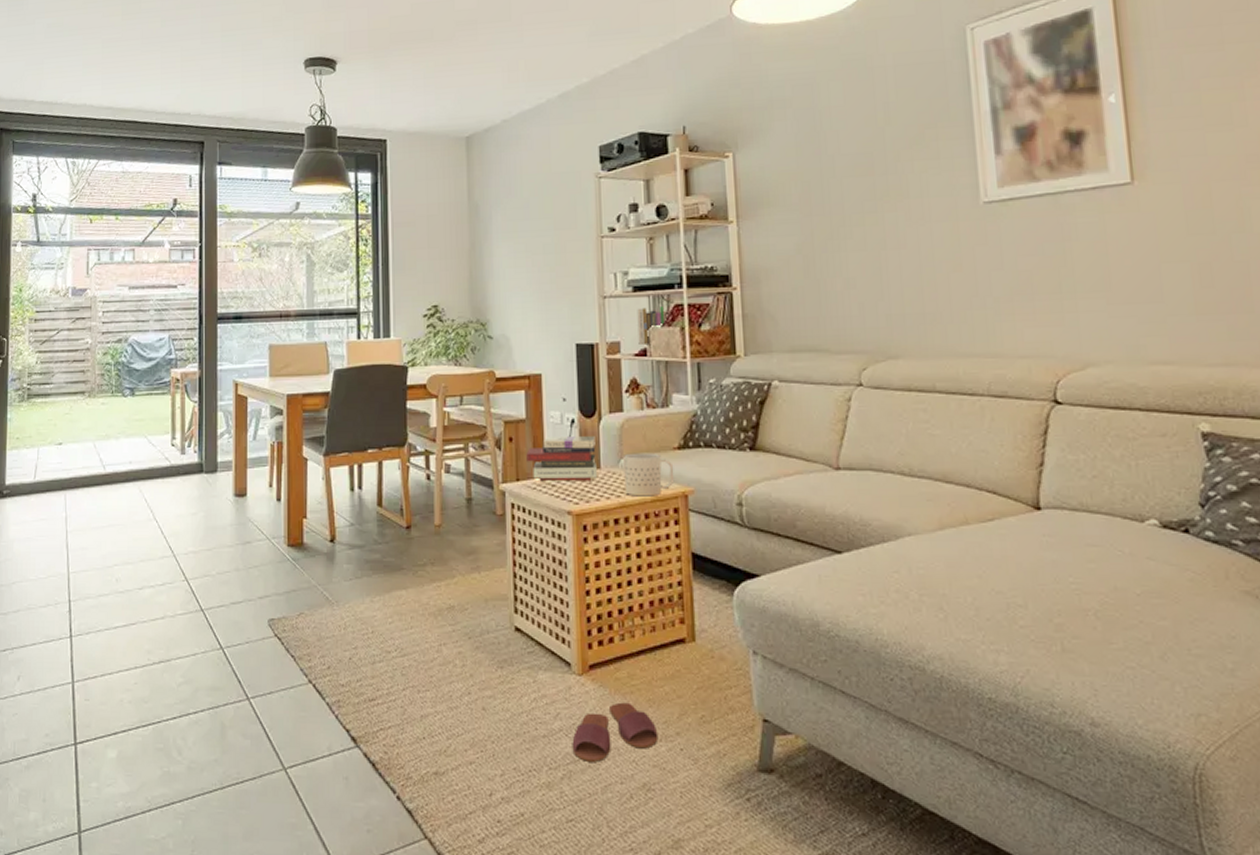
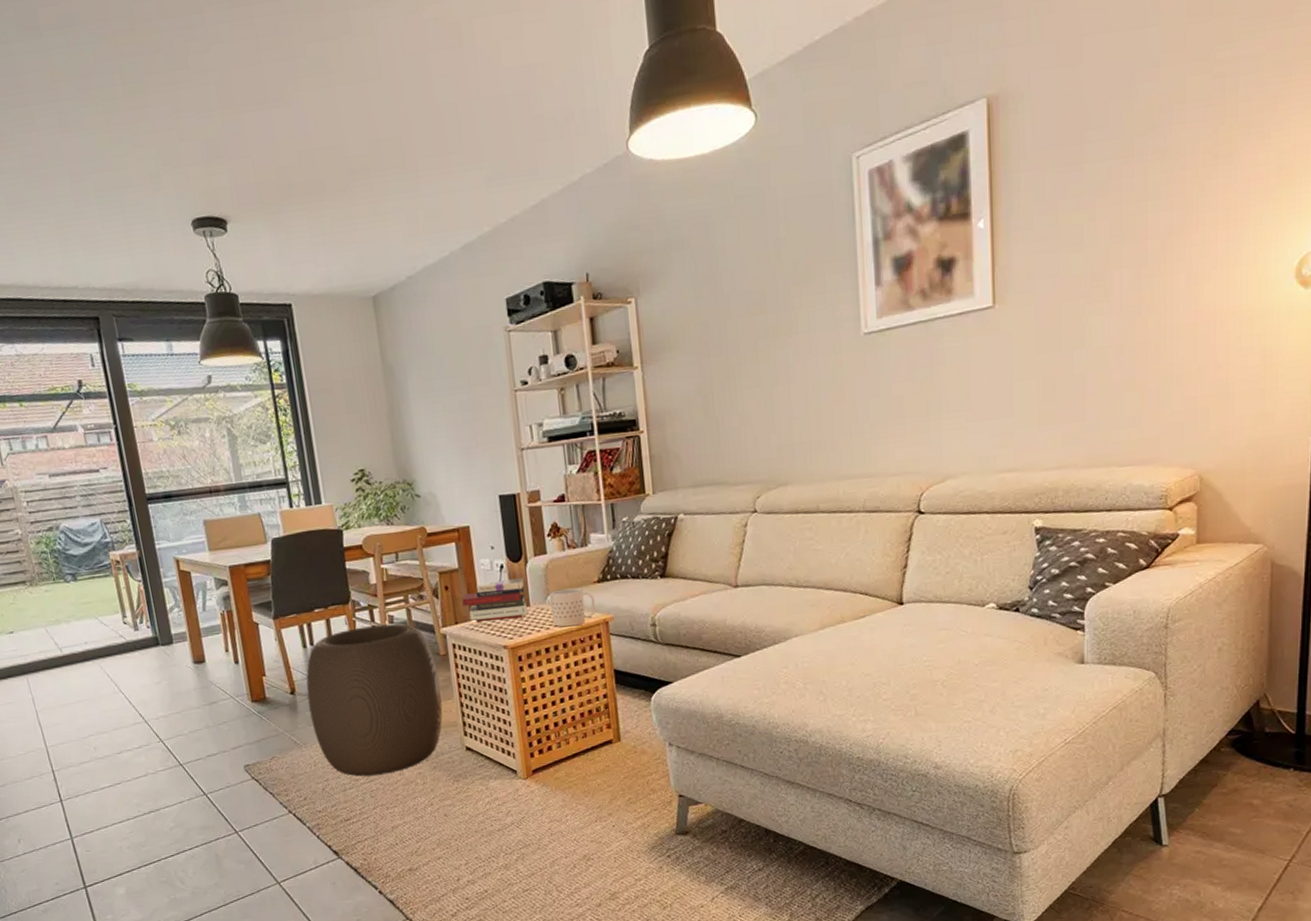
pouf: none [347,473,493,649] -> present [306,623,443,777]
slippers: present [572,702,659,762] -> none [522,795,594,845]
books: present [637,307,670,346] -> none [553,454,584,492]

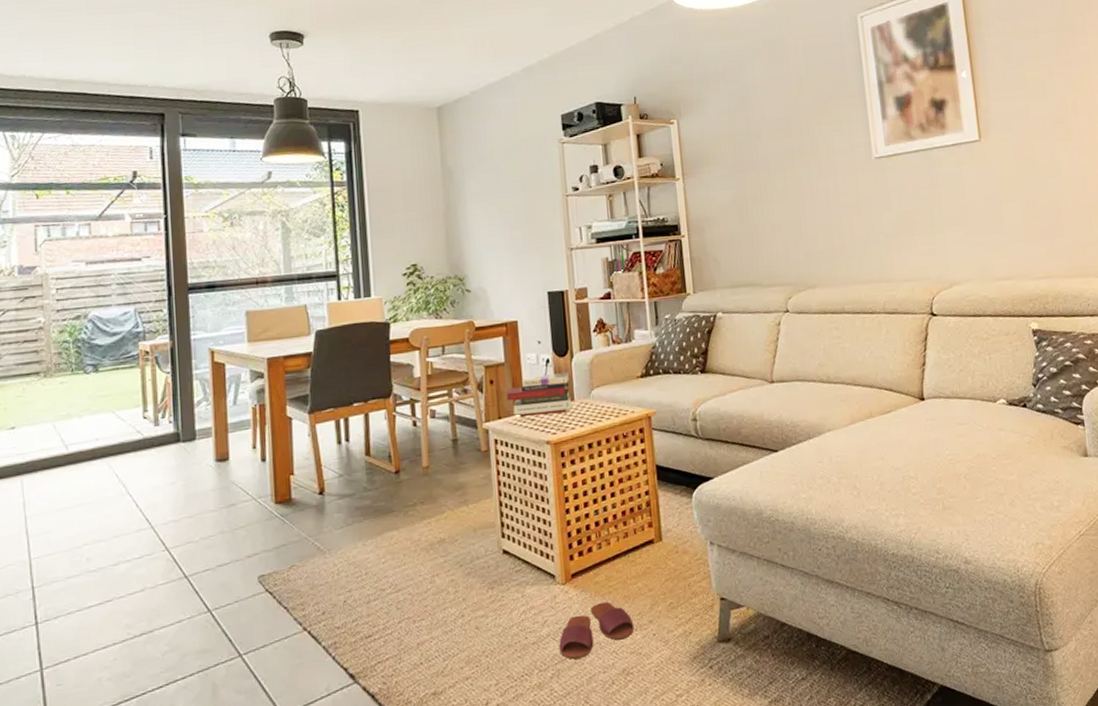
pouf: present [306,623,443,777] -> none [337,418,481,586]
slippers: none [522,795,594,845] -> present [559,601,634,659]
mug: present [550,588,596,627] -> none [594,382,639,422]
books: none [553,454,584,492] -> present [600,255,629,290]

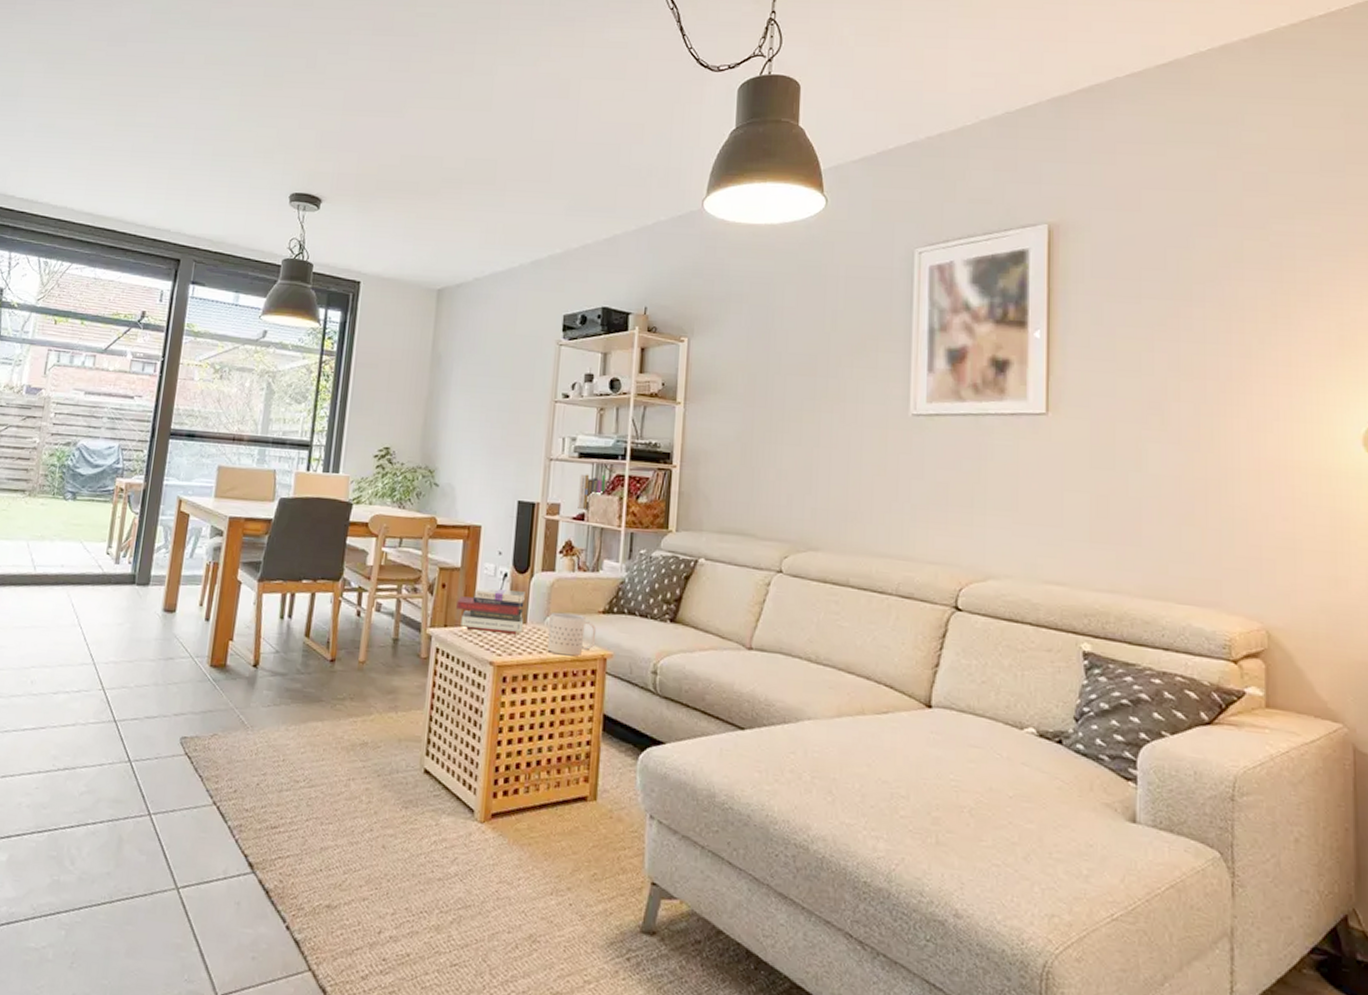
slippers: present [559,601,634,659] -> none [465,852,550,910]
mug: none [594,382,639,422] -> present [547,612,597,656]

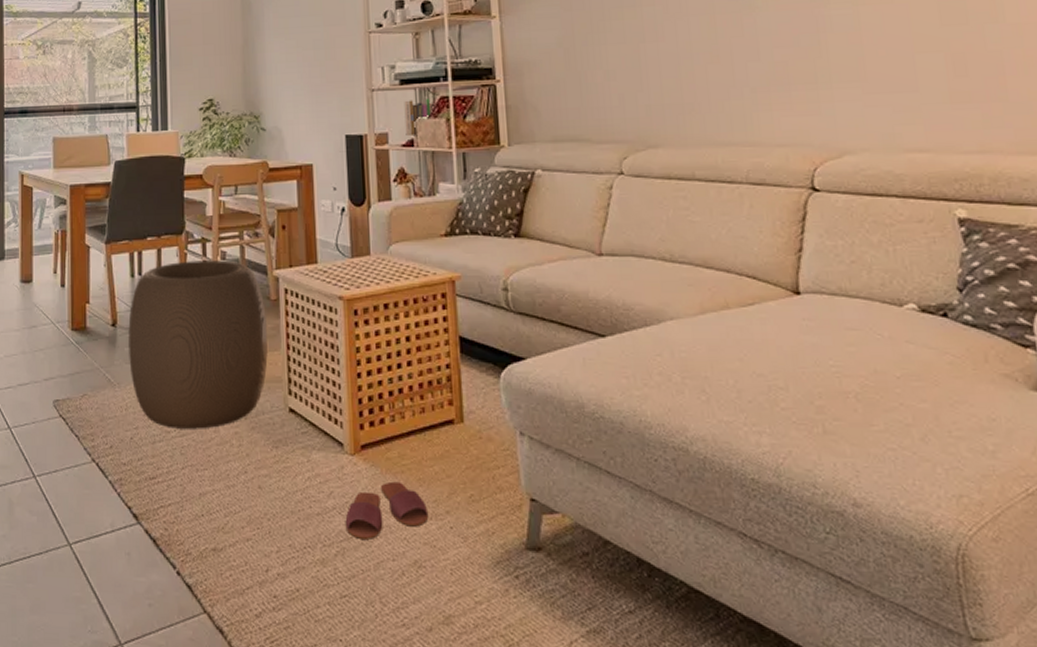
pouf: none [266,608,414,782] -> present [128,260,268,429]
books: present [456,586,527,635] -> none [299,223,368,268]
slippers: none [465,852,550,910] -> present [345,481,429,539]
mug: present [547,612,597,656] -> none [392,239,442,282]

